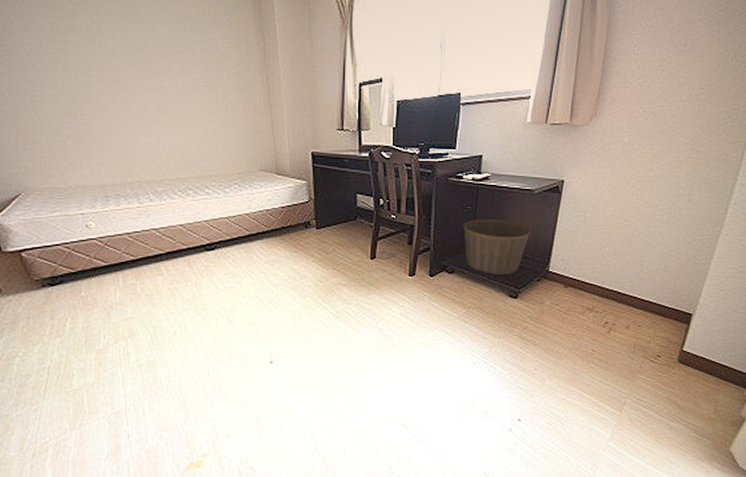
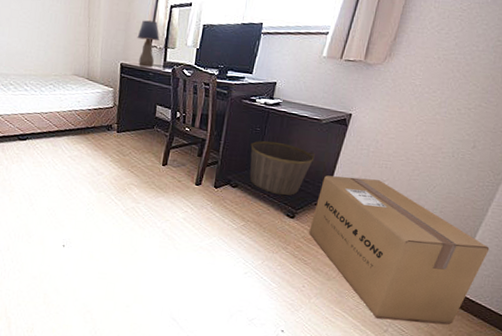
table lamp: none [326,101,352,153] -> present [137,20,160,68]
box: none [535,246,716,392] -> present [309,175,490,325]

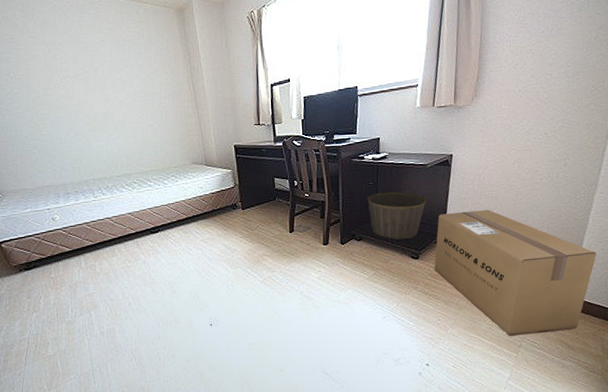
table lamp: present [137,20,160,68] -> none [245,100,266,145]

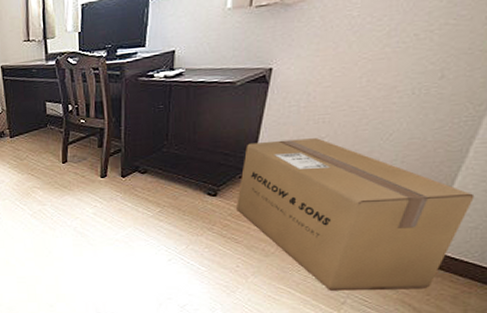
basket: present [366,191,427,240] -> none [154,116,232,174]

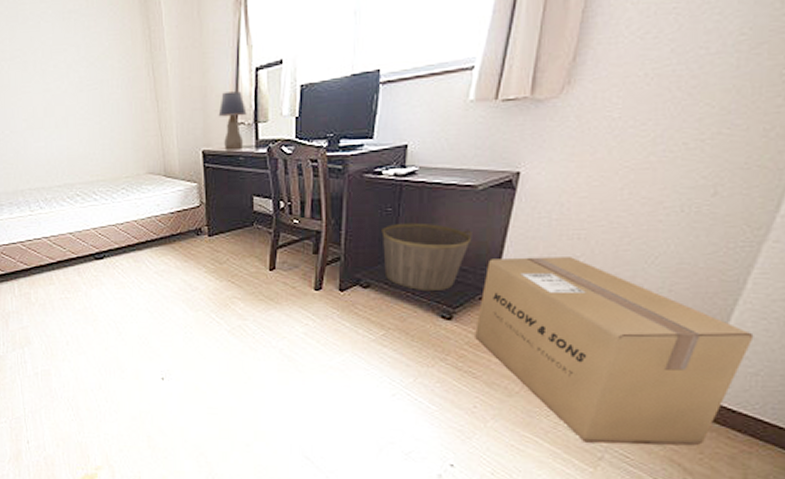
table lamp: none [12,12,37,65] -> present [218,90,247,151]
basket: none [154,116,232,174] -> present [380,222,472,292]

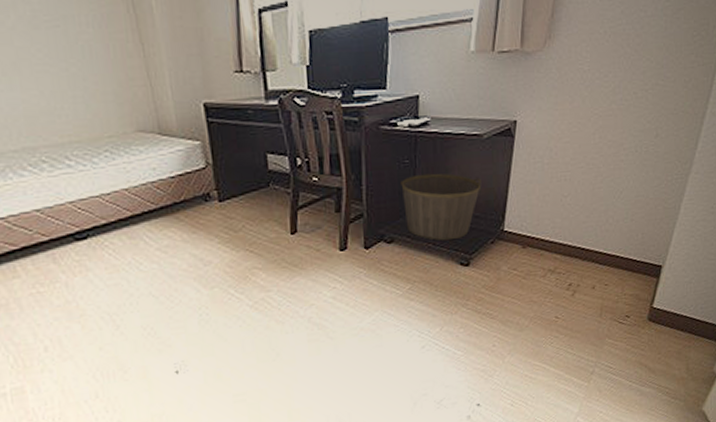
table lamp: present [218,90,247,151] -> none [219,34,253,103]
box: present [475,257,754,446] -> none [489,197,687,361]

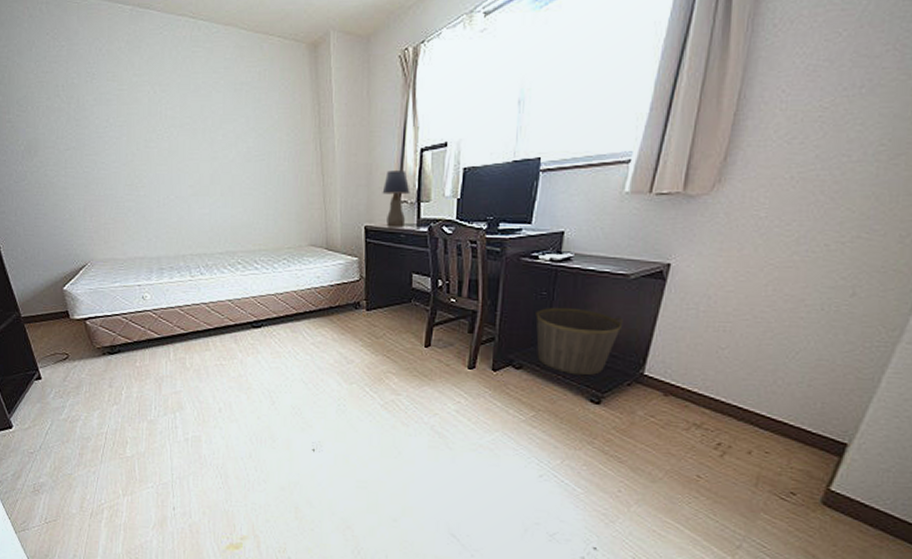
table lamp: none [219,34,253,103] -> present [382,169,410,228]

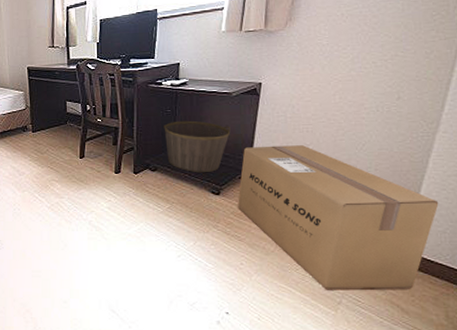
table lamp: present [382,169,410,228] -> none [39,23,61,67]
box: none [622,346,887,538] -> present [238,145,439,291]

